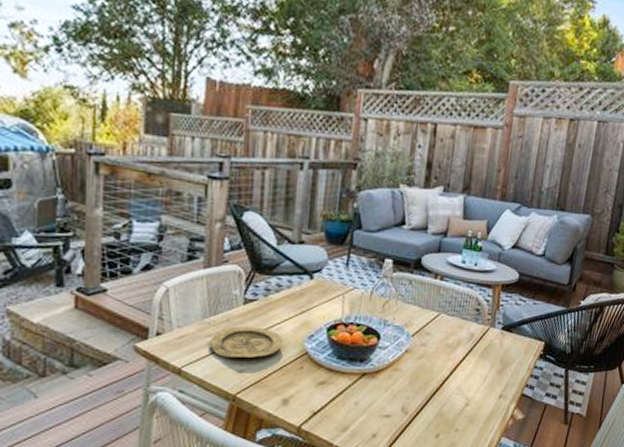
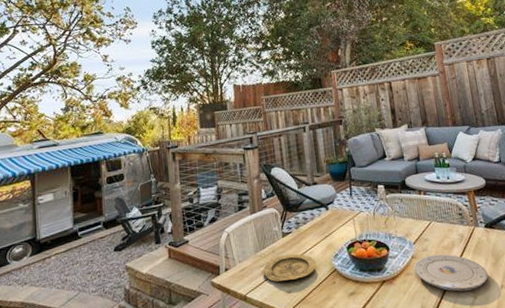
plate: none [404,352,489,396] -> present [413,254,488,292]

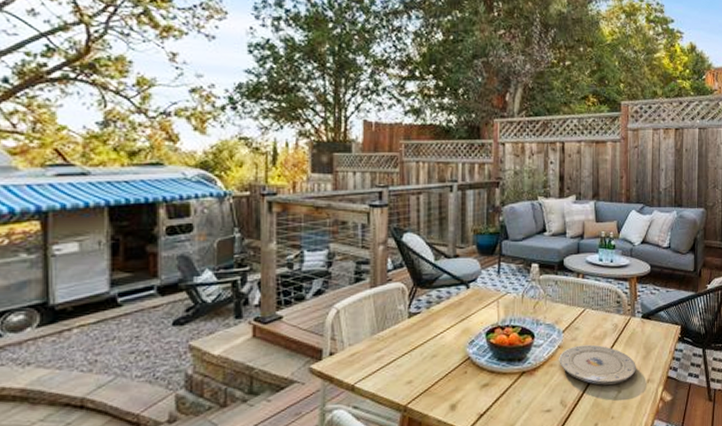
plate: present [263,254,316,282] -> none [379,338,446,370]

